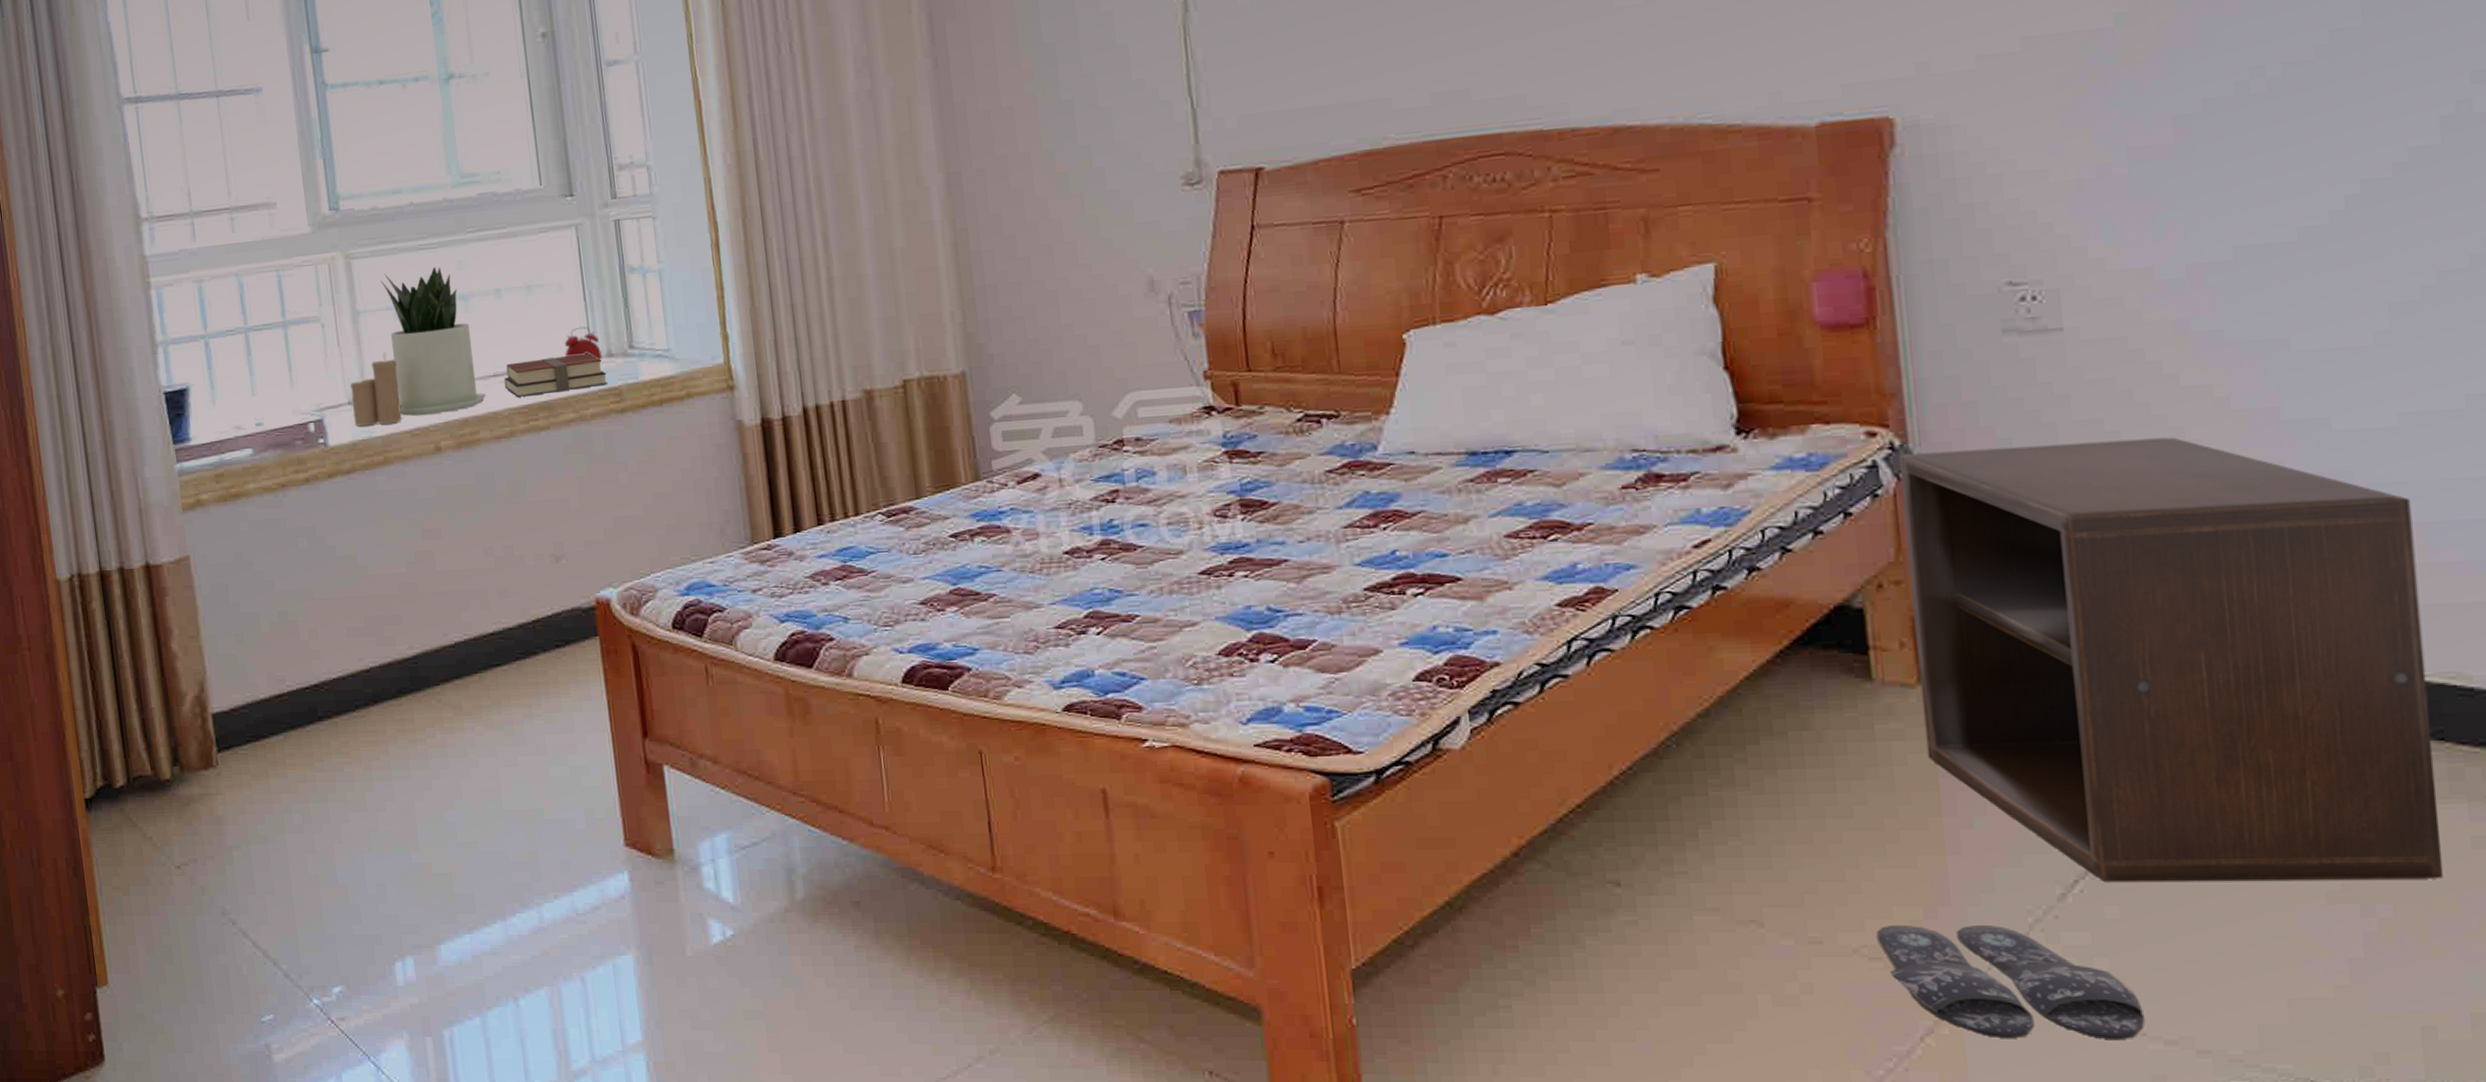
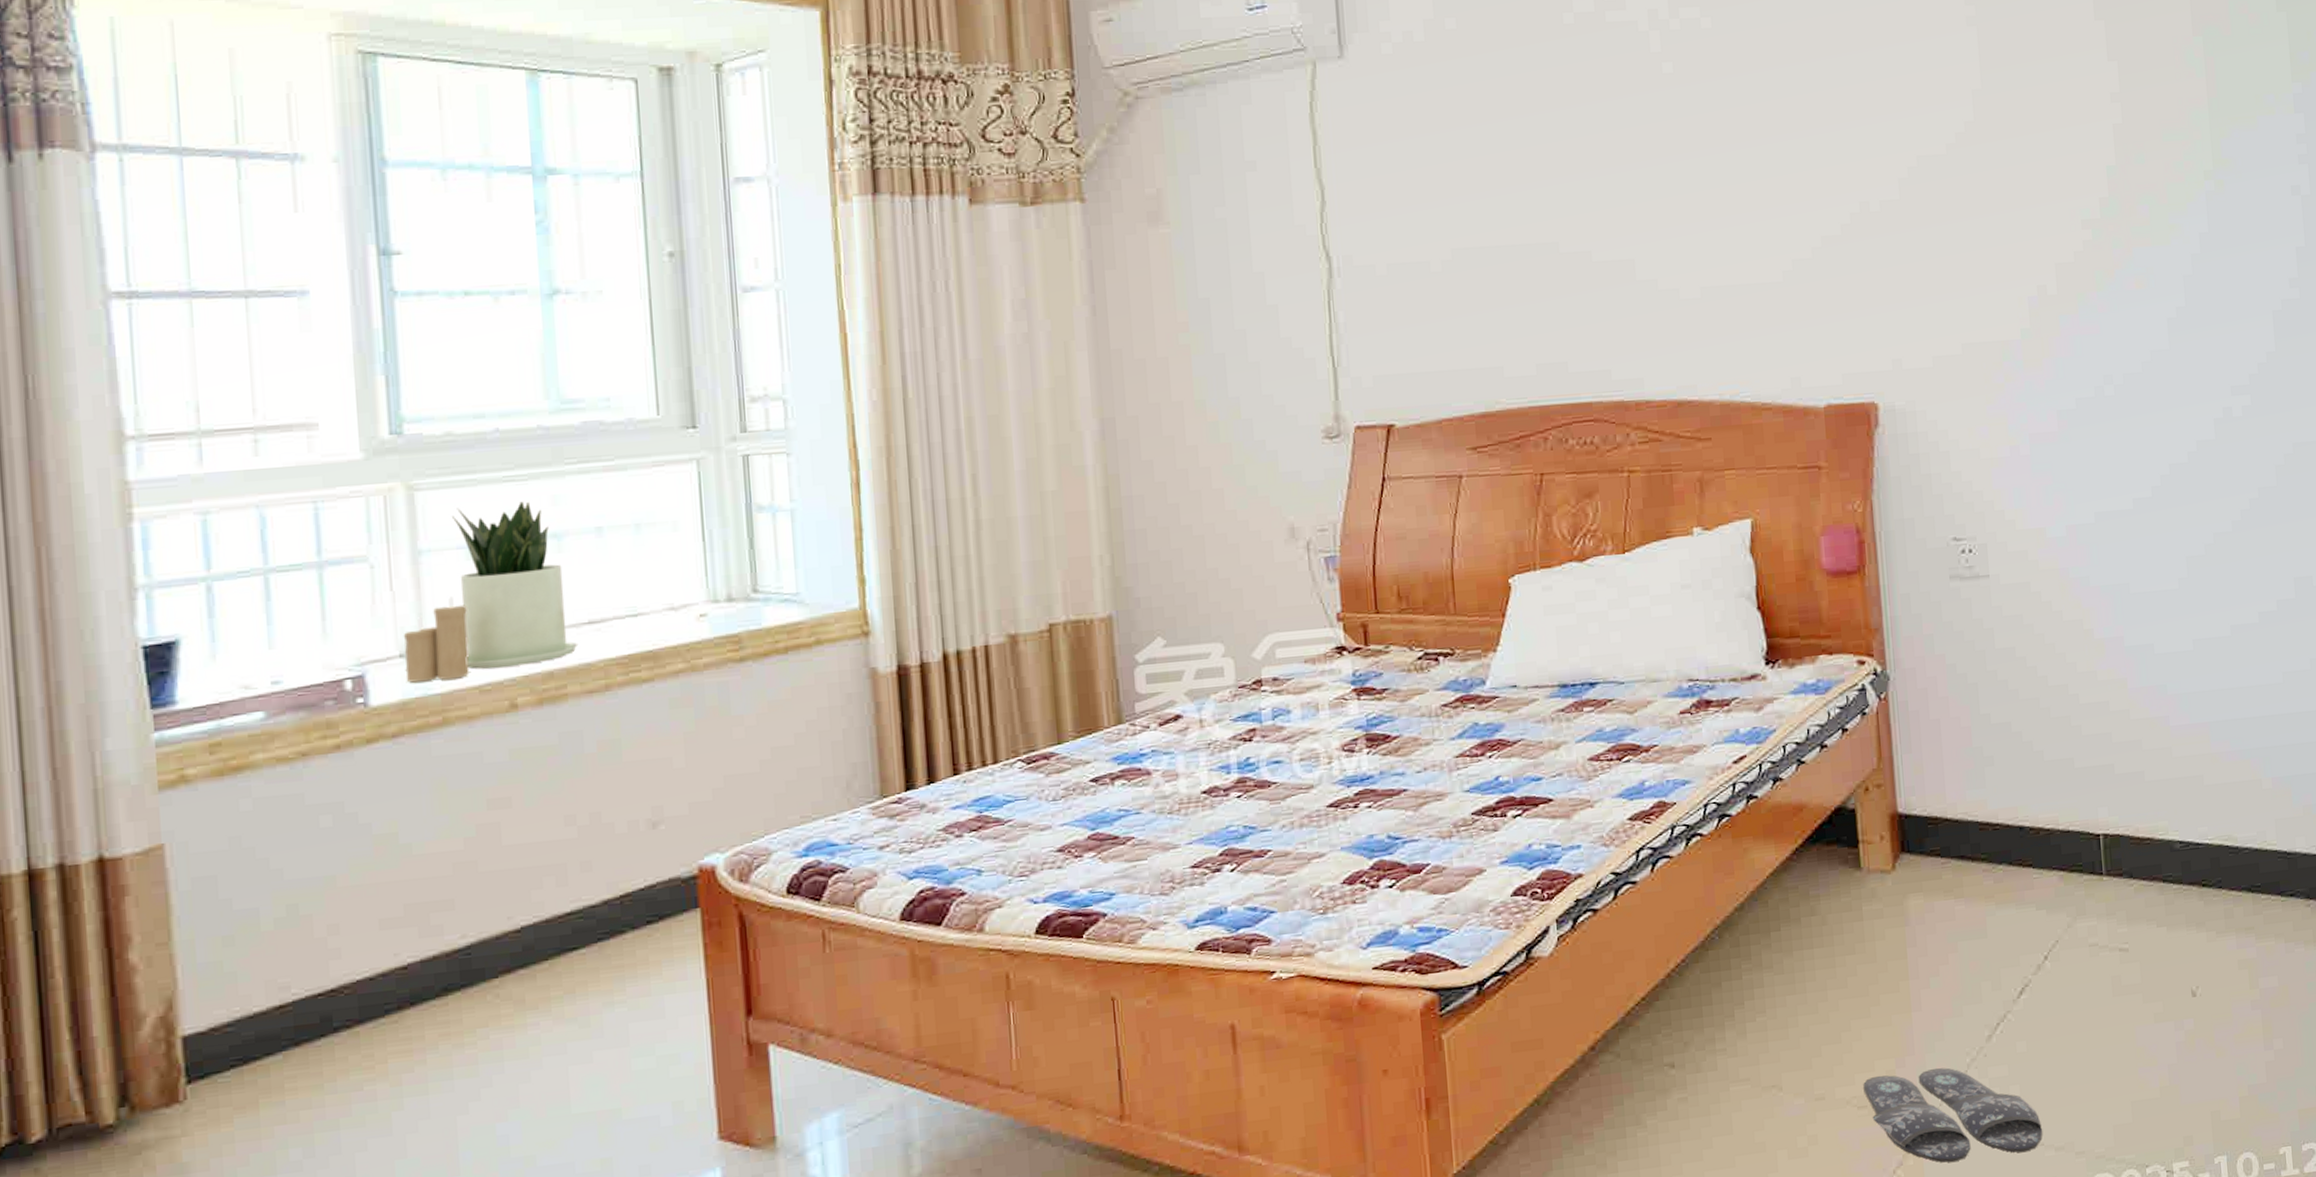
books: present [504,353,608,397] -> none [601,597,725,647]
alarm clock: present [565,326,602,363] -> none [677,568,720,608]
nightstand: present [1898,437,2443,881] -> none [1879,661,2222,1022]

